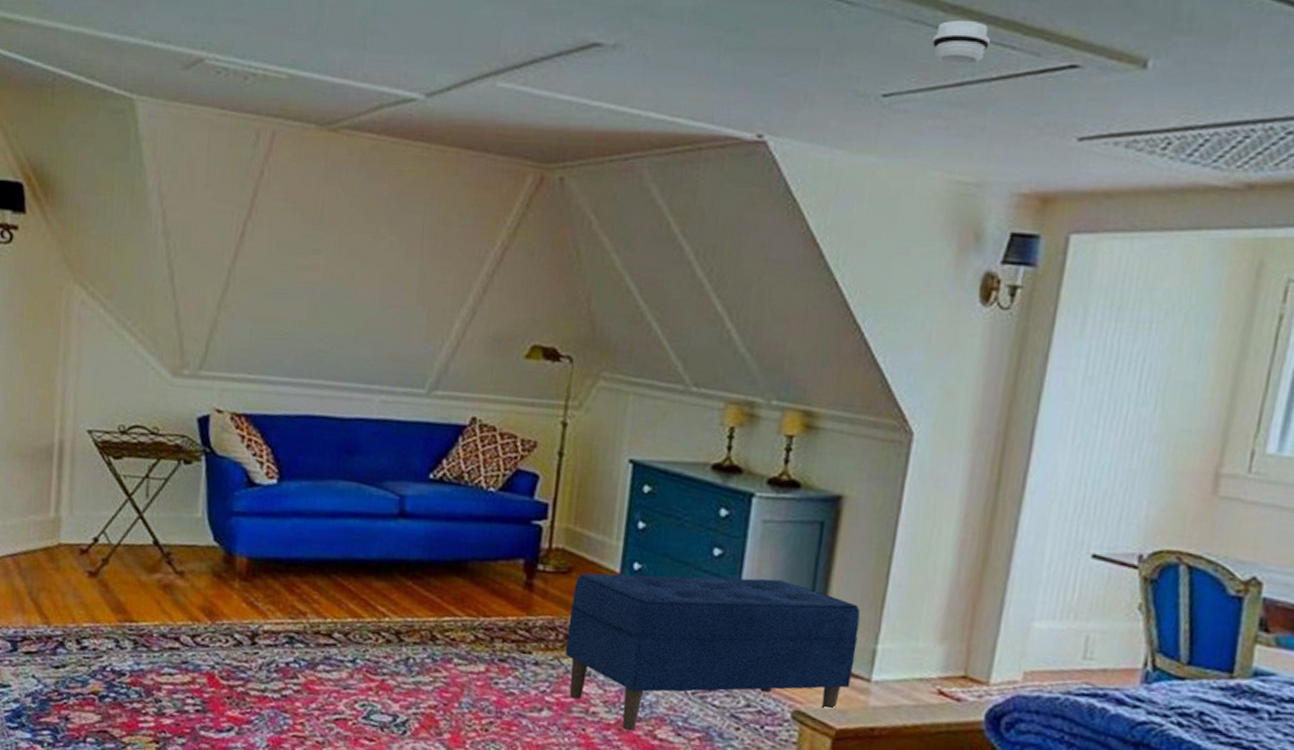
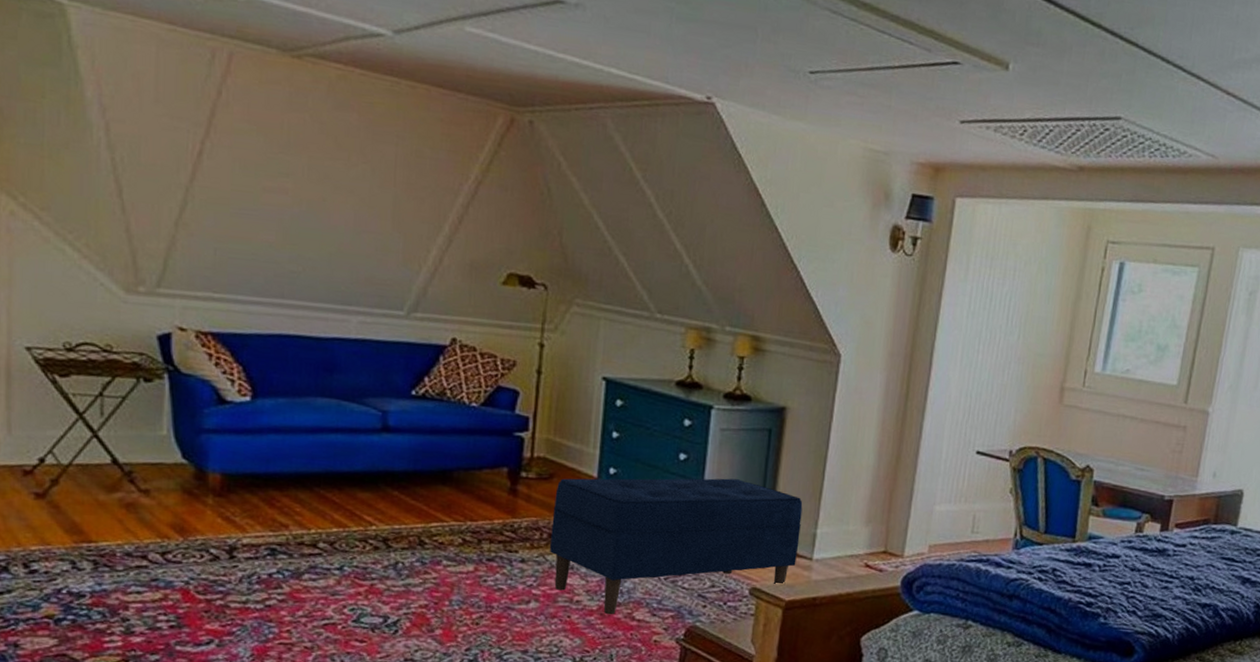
smoke detector: present [933,19,990,66] -> none [848,15,893,54]

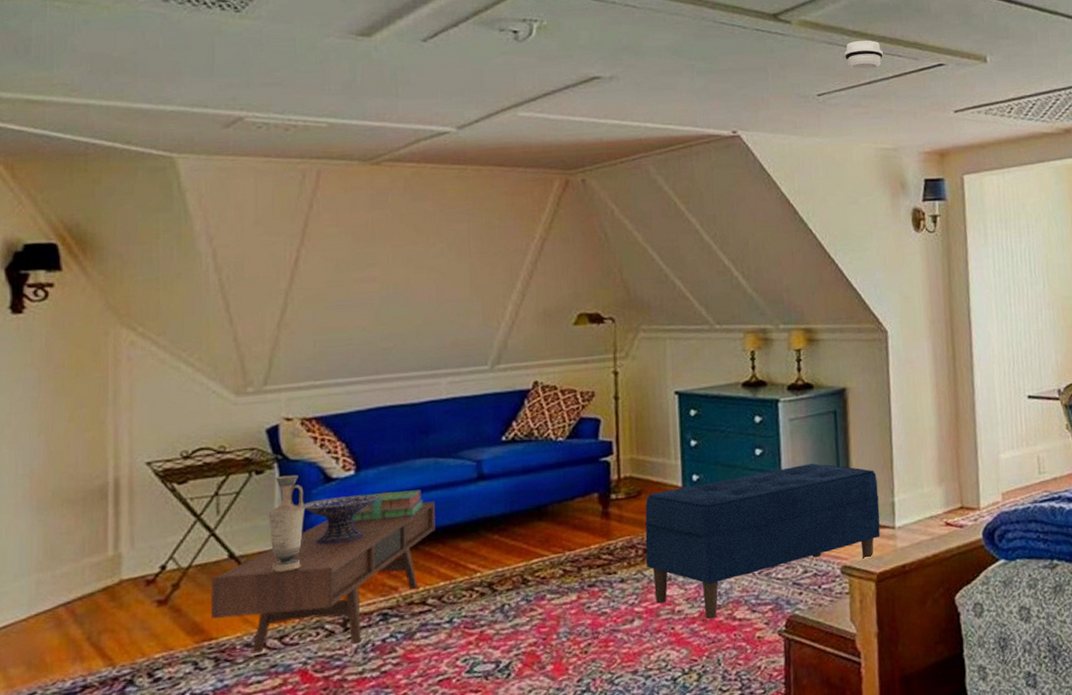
coffee table: none [90,443,334,573] -> present [210,501,435,654]
vase: none [154,388,196,489] -> present [267,474,305,573]
decorative bowl: none [193,420,276,470] -> present [303,494,380,544]
stack of books: none [245,423,322,457] -> present [352,489,423,522]
smoke detector: none [848,15,893,54] -> present [845,40,883,71]

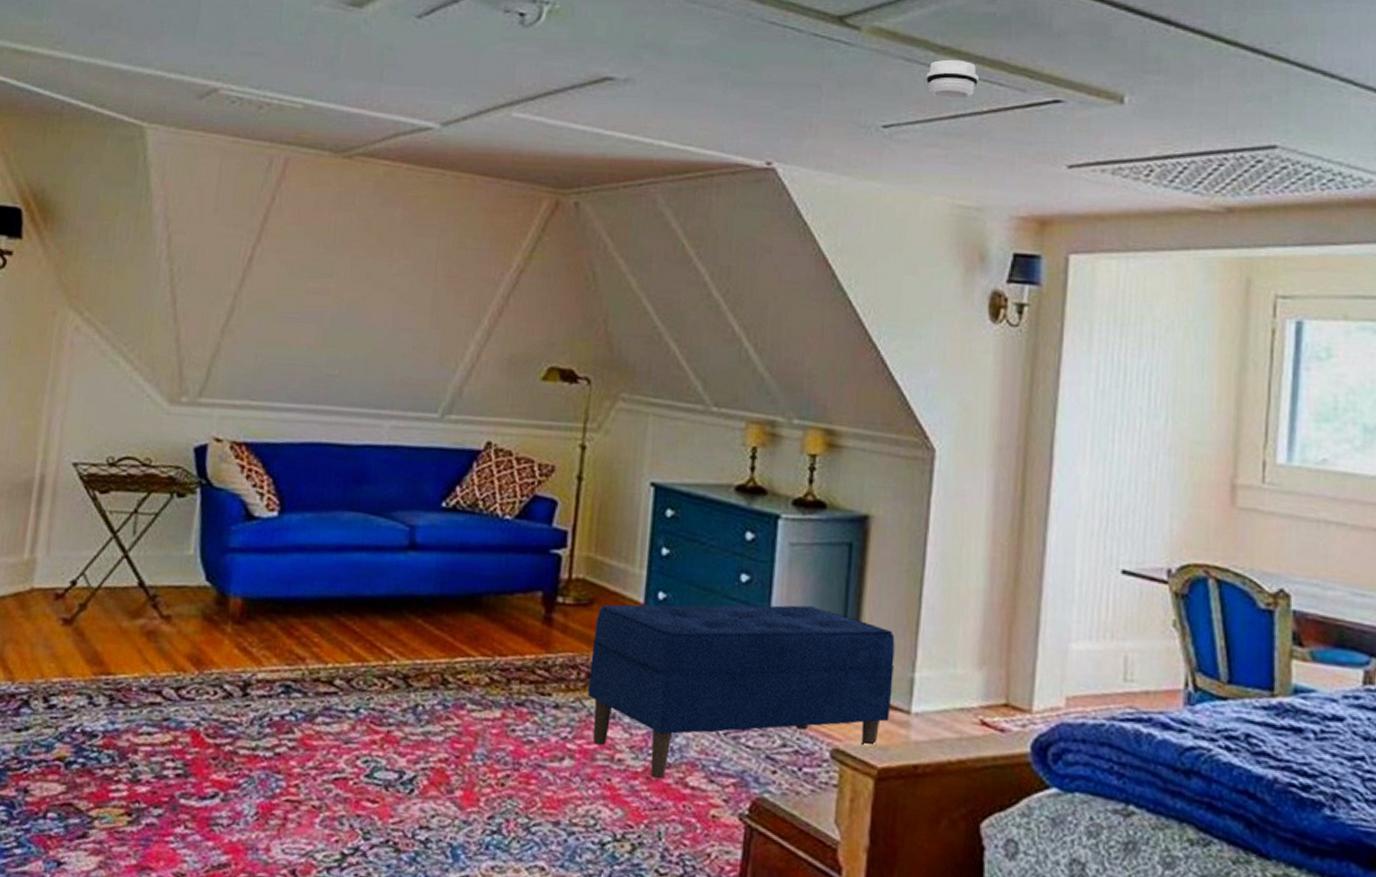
coffee table: present [210,501,435,654] -> none [111,563,358,714]
vase: present [267,474,305,573] -> none [178,503,223,615]
decorative bowl: present [303,494,380,544] -> none [220,538,300,593]
stack of books: present [352,489,423,522] -> none [268,541,346,578]

